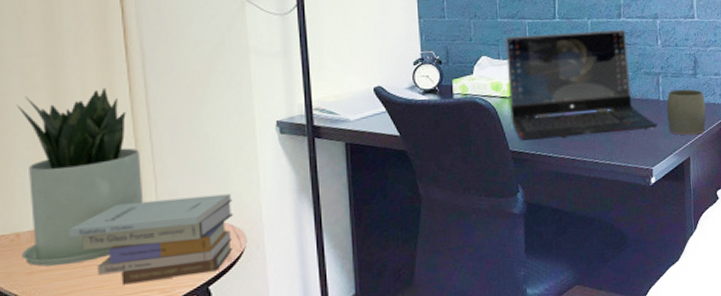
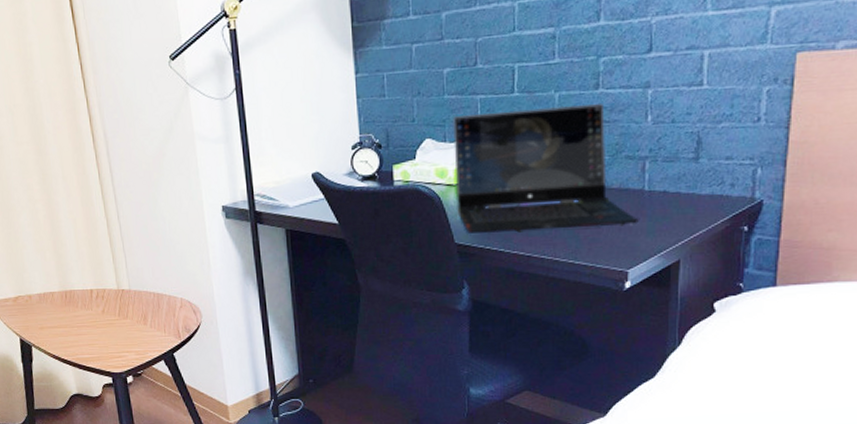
planter: present [17,87,144,267] -> none [17,172,118,324]
books: present [68,193,233,285] -> none [64,272,190,345]
mug: present [666,89,707,136] -> none [653,176,709,234]

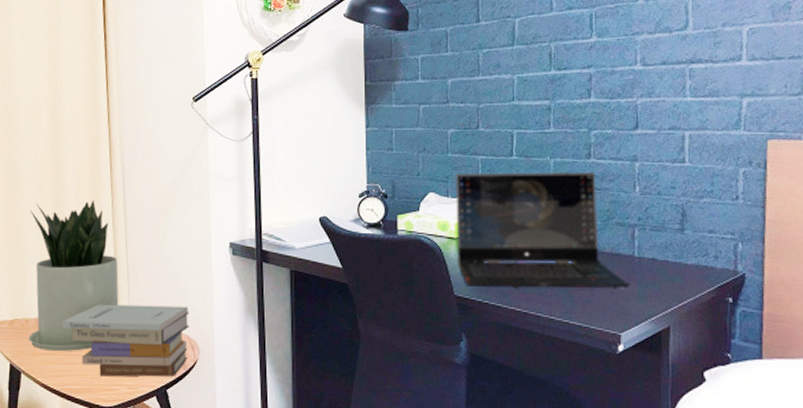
planter: none [17,172,118,324] -> present [29,200,119,351]
books: none [64,272,190,345] -> present [62,304,189,377]

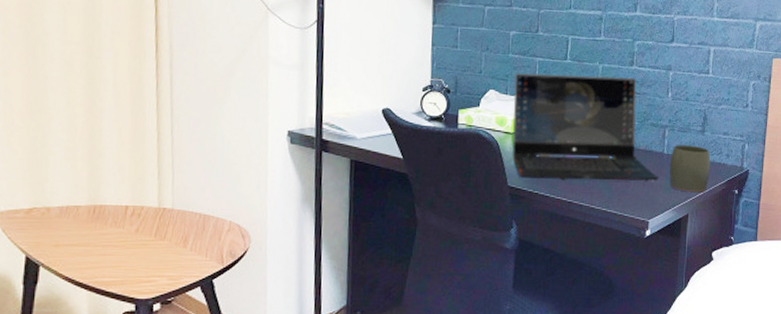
planter: present [29,200,119,351] -> none [50,81,162,242]
books: present [62,304,189,377] -> none [92,192,241,268]
mug: none [643,246,695,301] -> present [669,144,711,193]

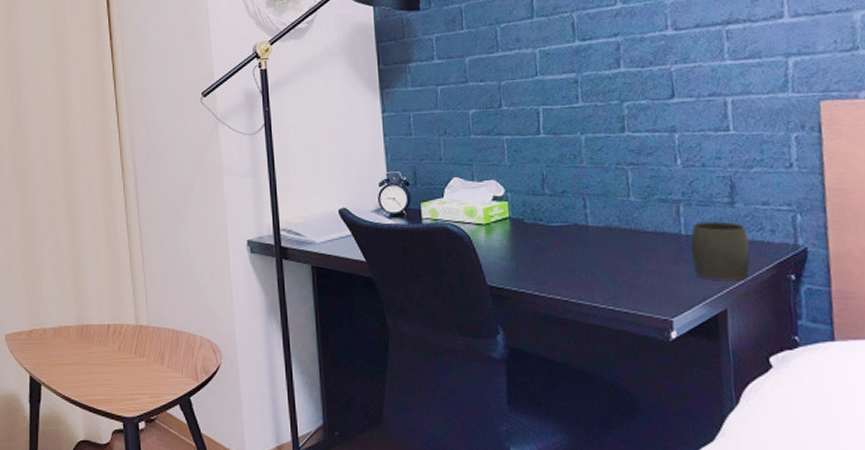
laptop computer: present [512,73,659,181] -> none [480,147,679,276]

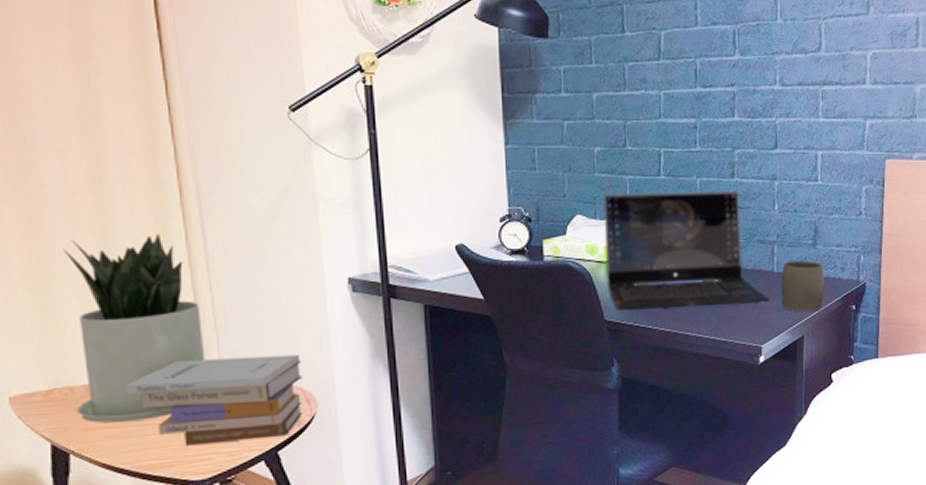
planter: none [43,203,137,360] -> present [63,233,206,423]
books: none [80,309,210,386] -> present [125,354,302,446]
laptop computer: none [480,147,679,276] -> present [603,191,770,311]

